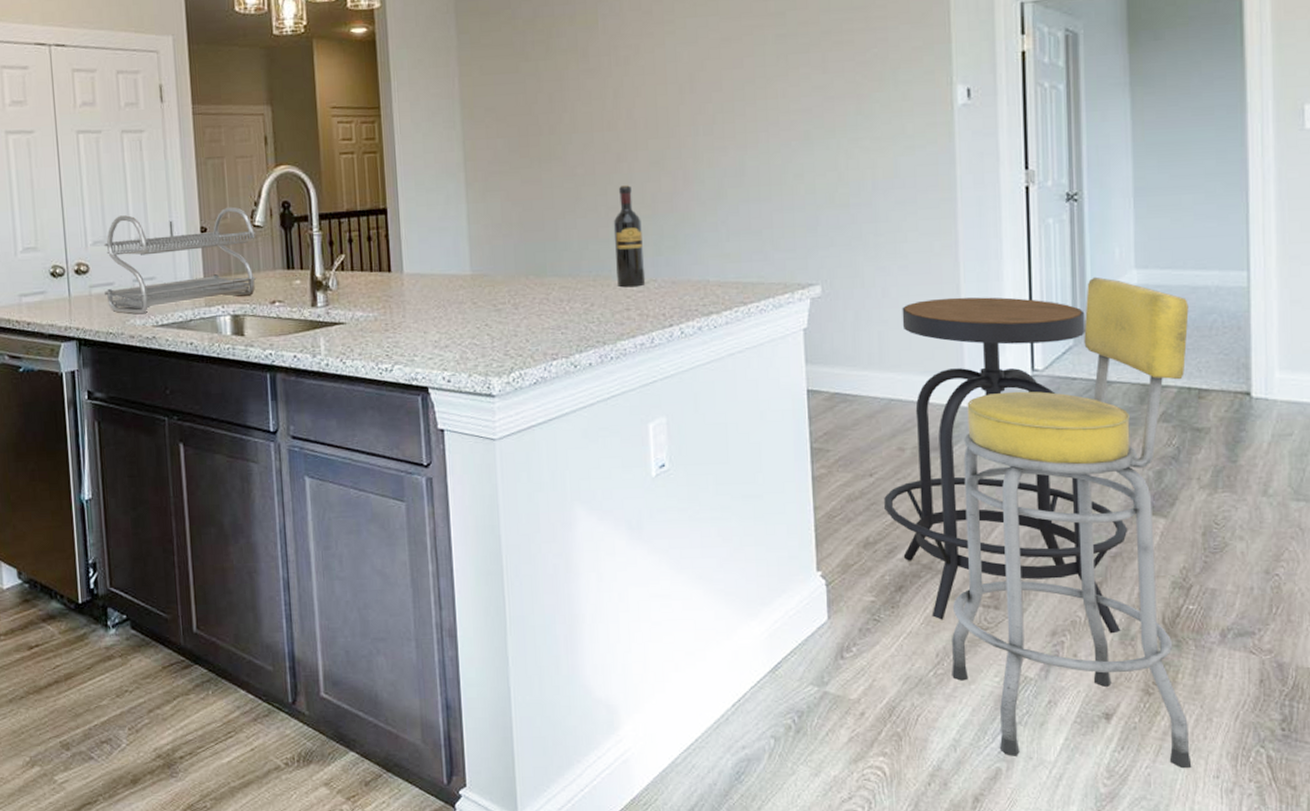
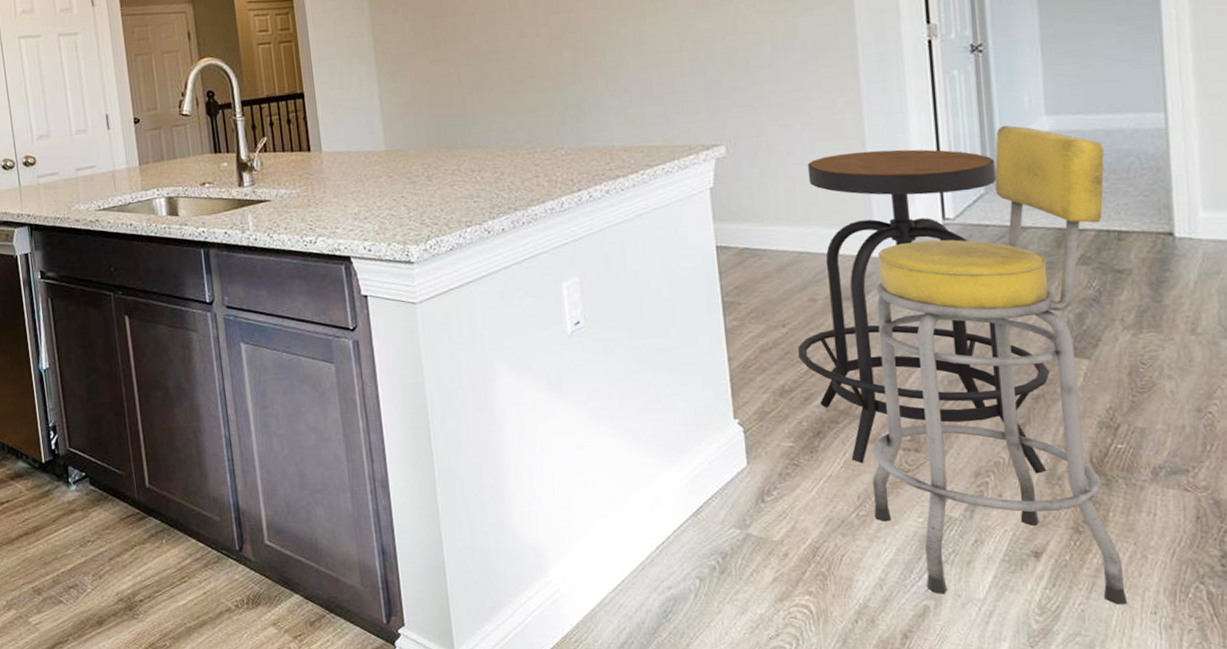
dish rack: present [104,206,256,315] -> none [48,98,186,201]
wine bottle: present [613,185,646,287] -> none [518,59,553,156]

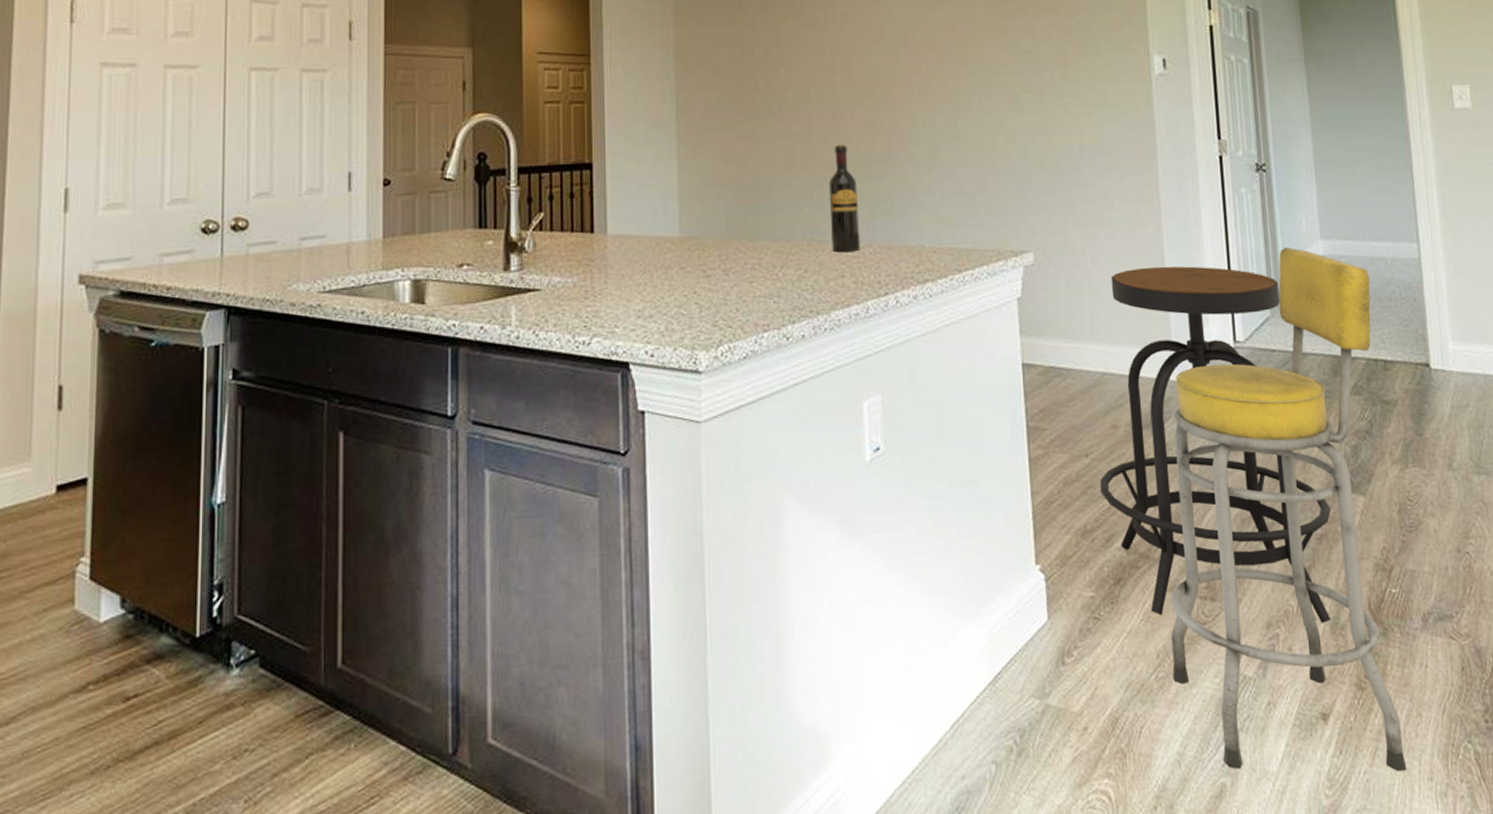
wine bottle: none [518,59,553,156] -> present [828,145,861,253]

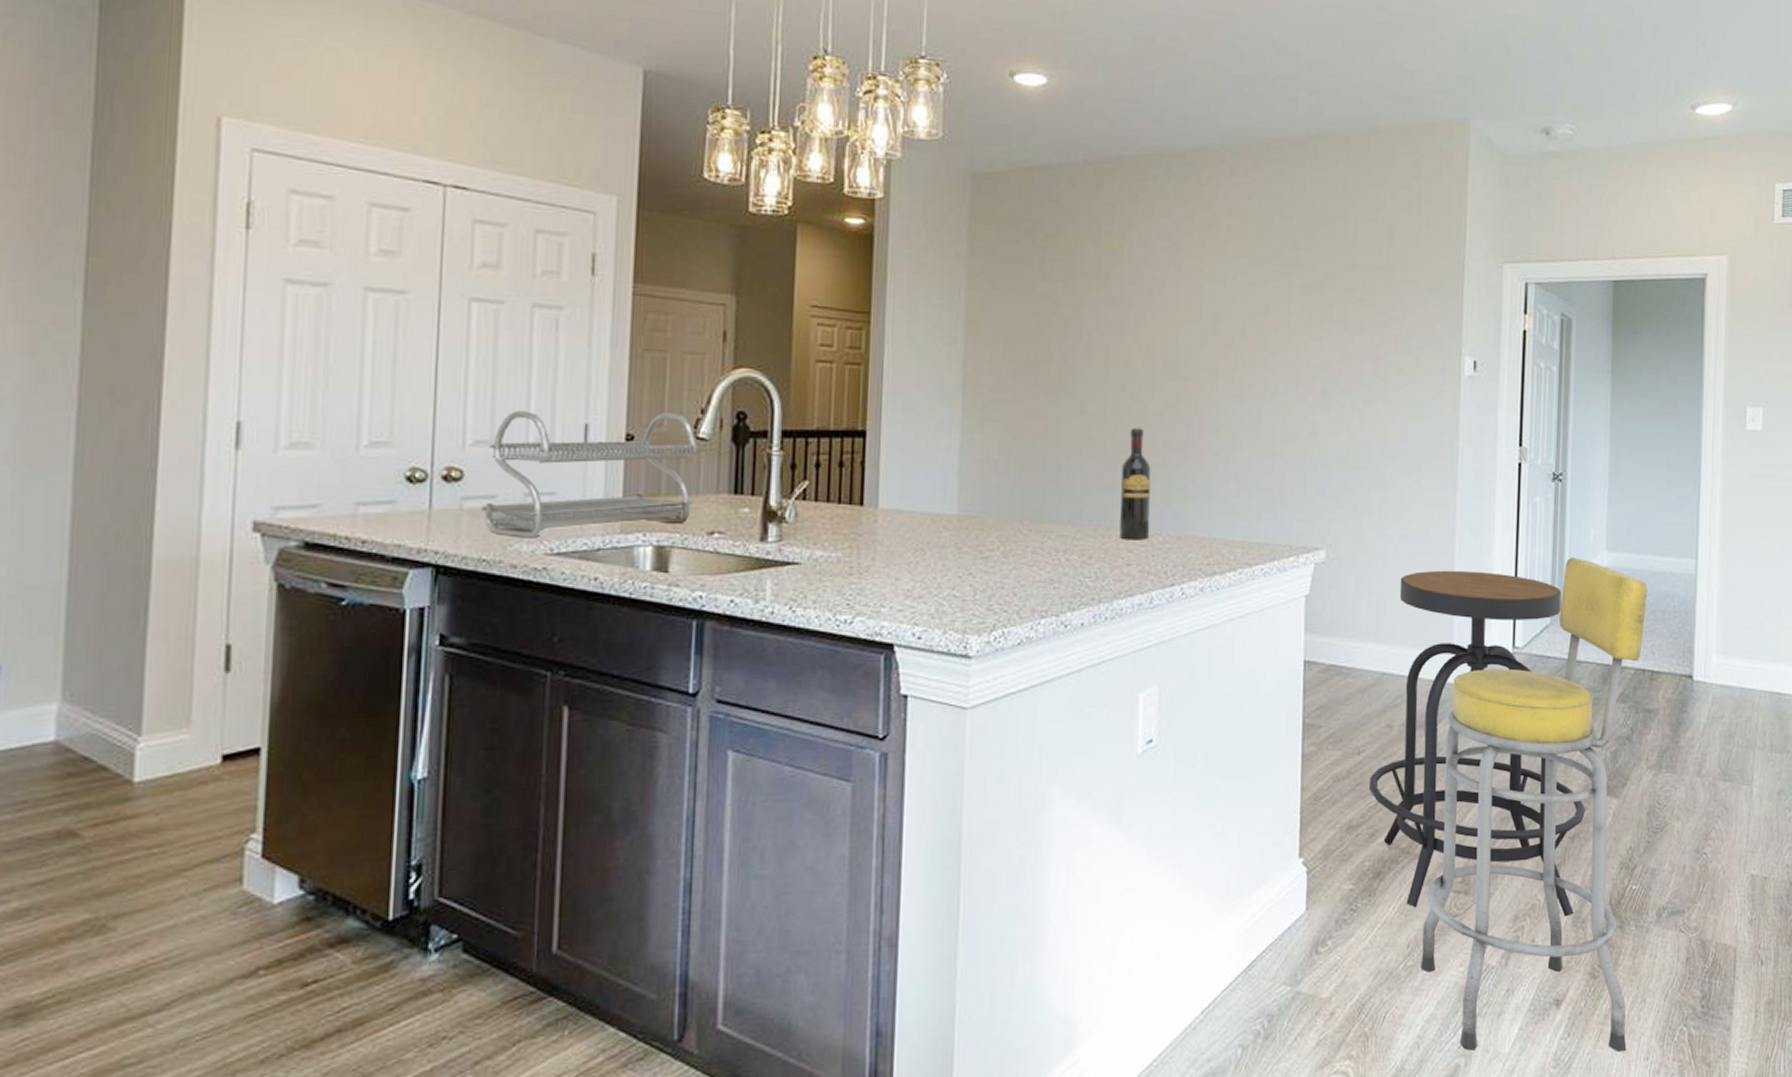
dish rack: none [265,157,447,279] -> present [482,411,699,538]

